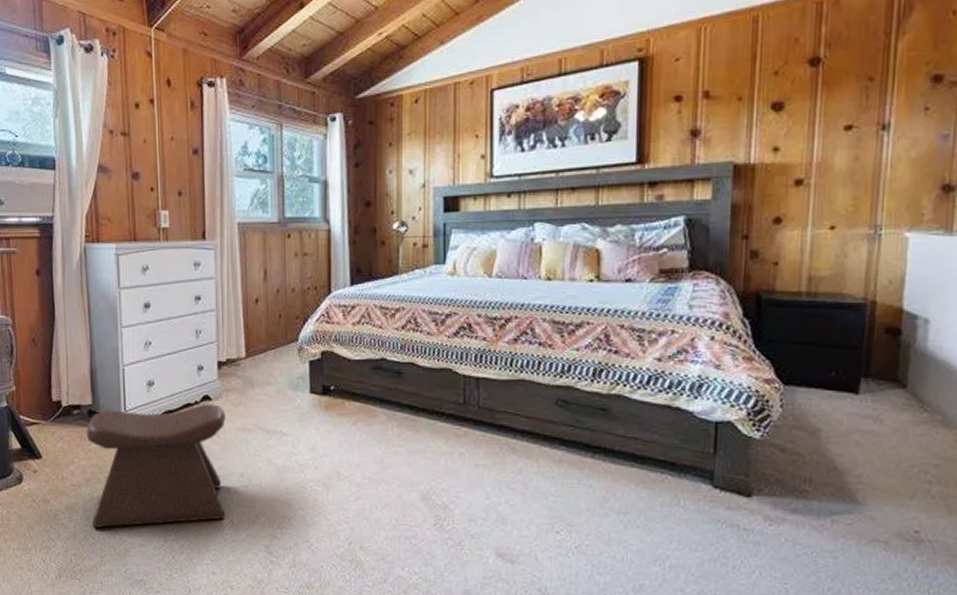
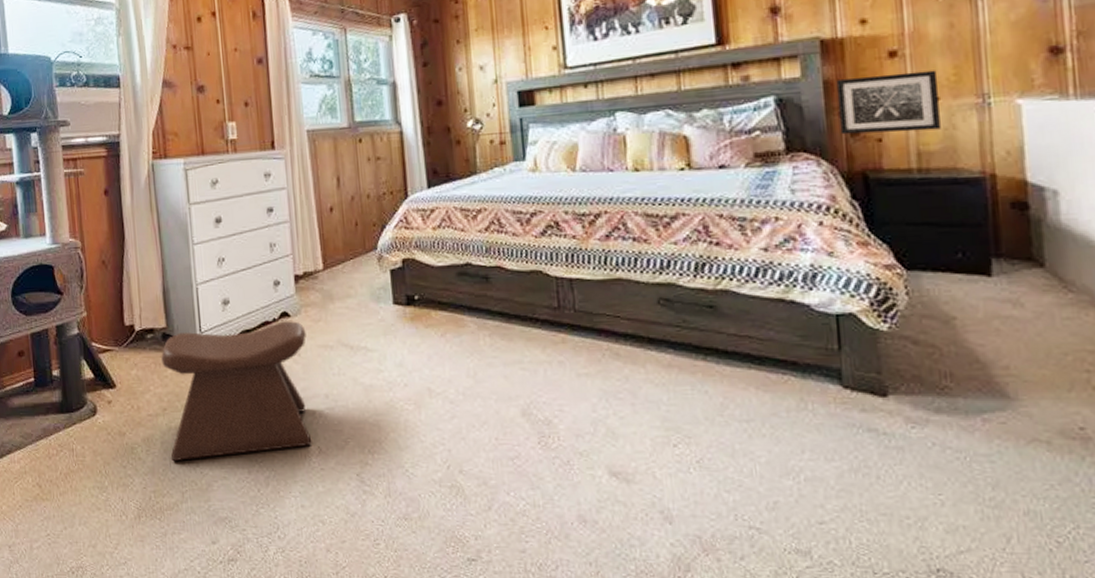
wall art: none [741,200,837,257] -> present [836,70,941,135]

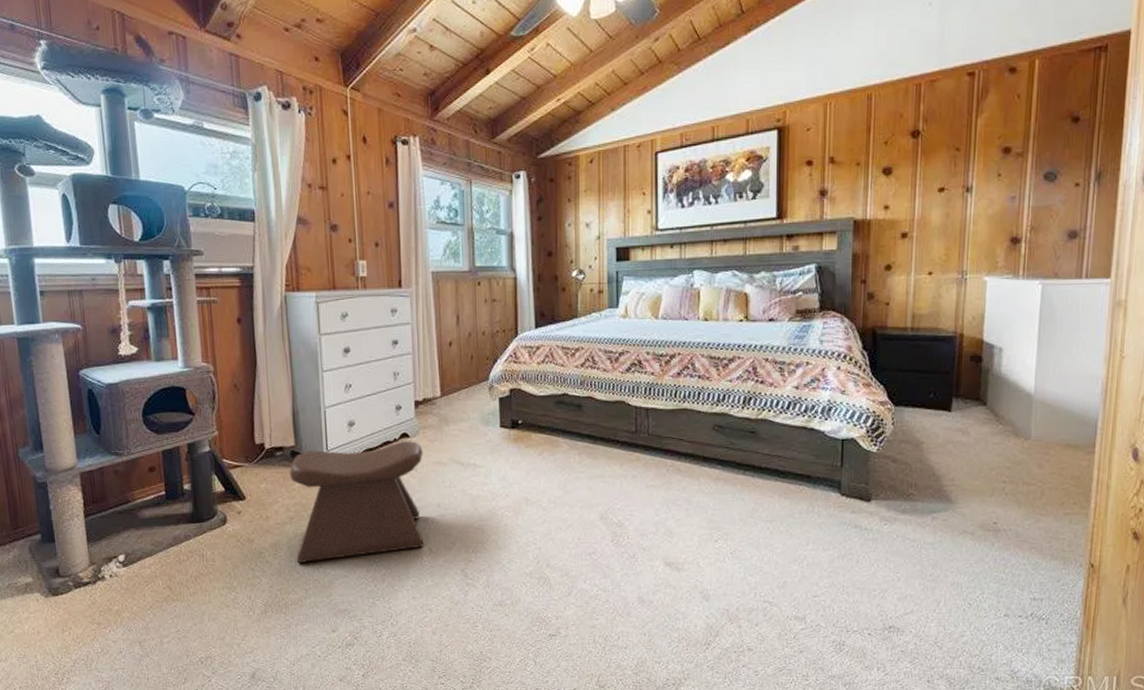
wall art: present [836,70,941,135] -> none [860,250,934,298]

